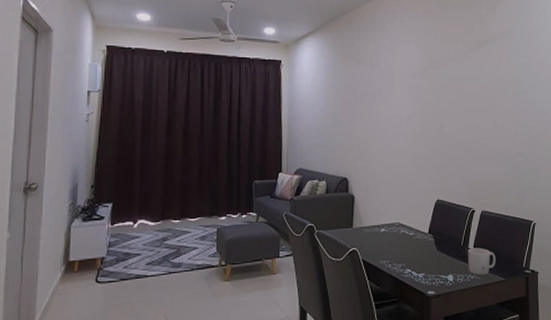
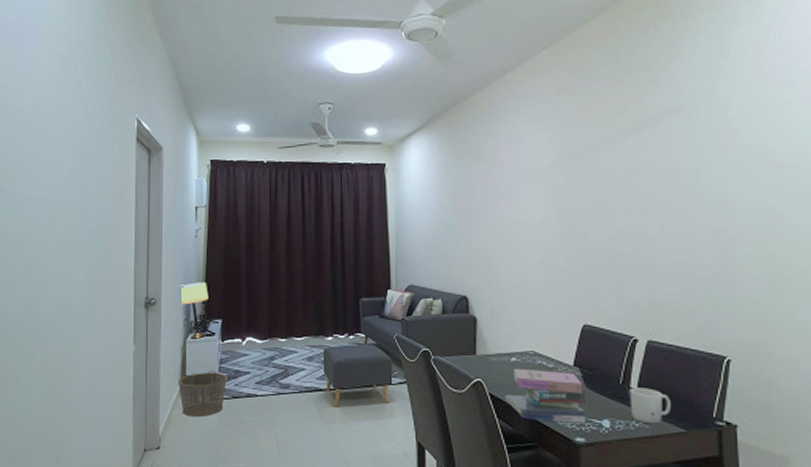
basket: none [59,254,115,303] -> present [178,370,227,417]
table lamp: none [67,166,99,225] -> present [181,282,209,340]
books: none [375,237,436,280] -> present [505,368,586,423]

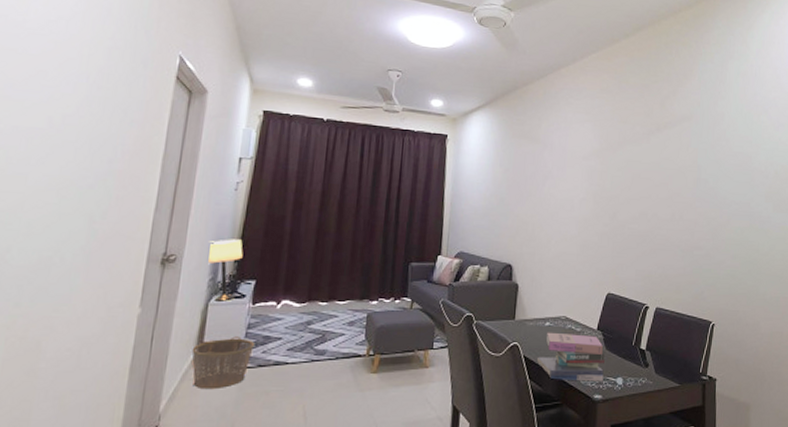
mug: present [630,387,672,424] -> none [639,348,671,380]

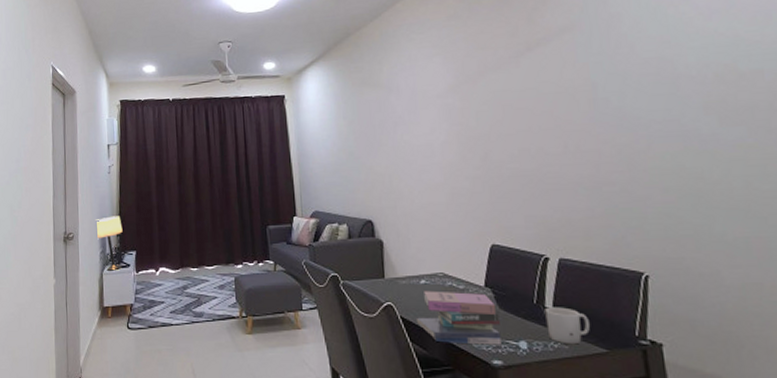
basket: present [191,336,254,390] -> none [96,301,143,348]
mug: none [639,348,671,380] -> present [545,307,591,345]

